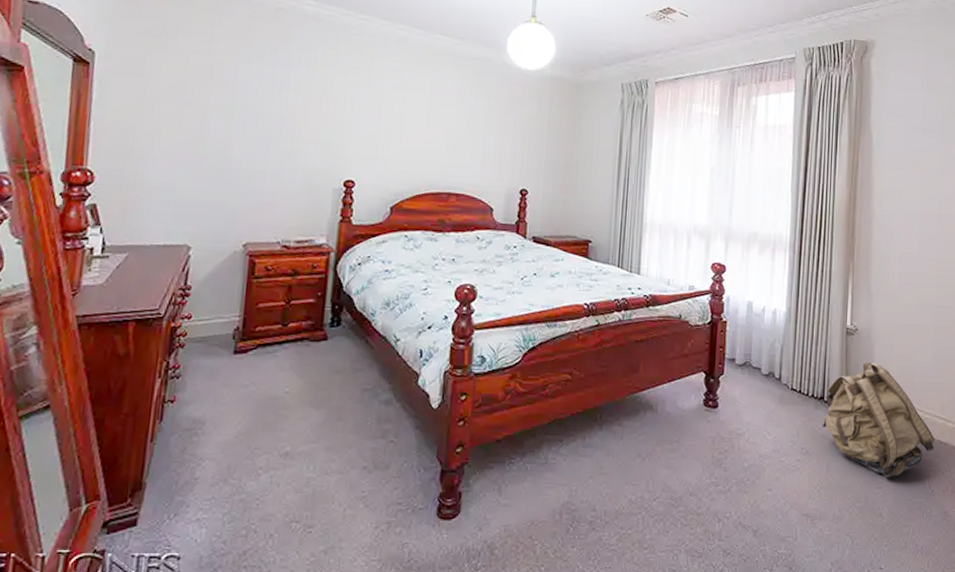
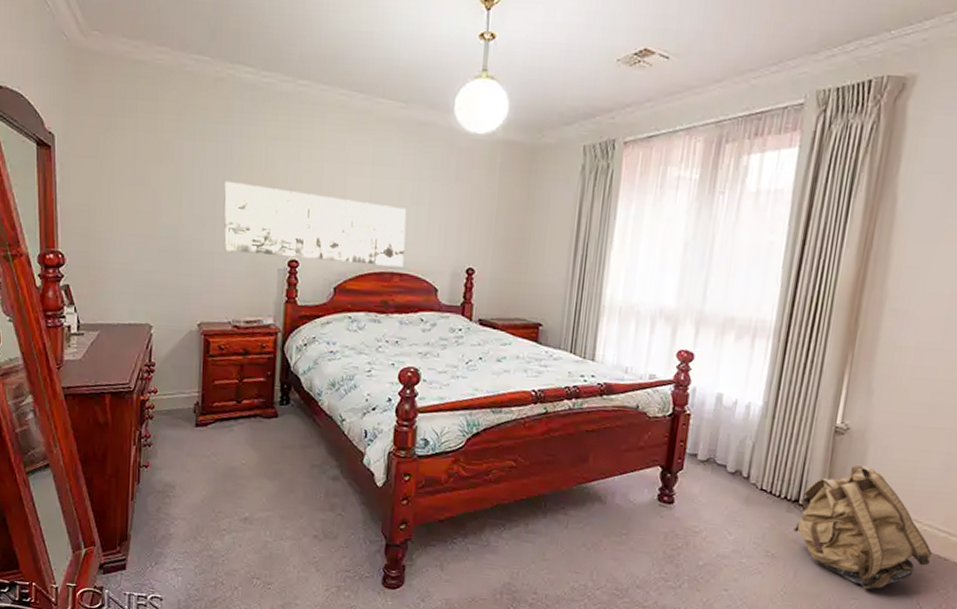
wall art: none [276,103,464,188] -> present [224,180,407,267]

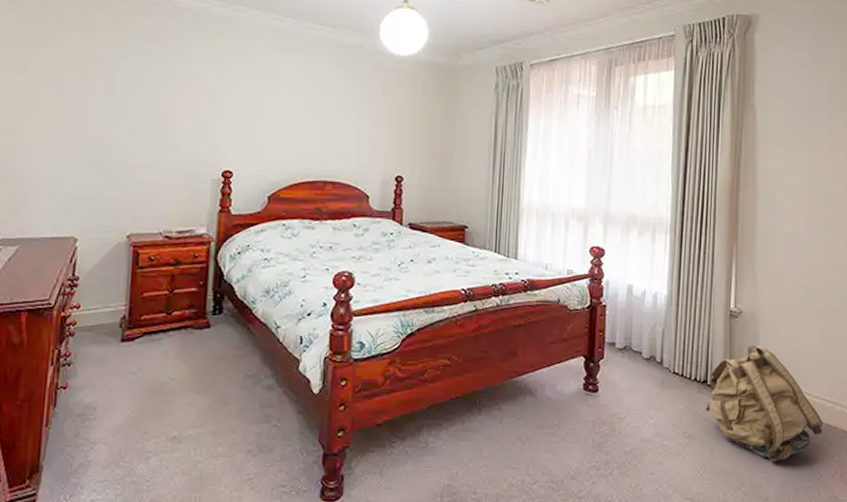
wall art: present [224,180,407,267] -> none [156,96,338,176]

